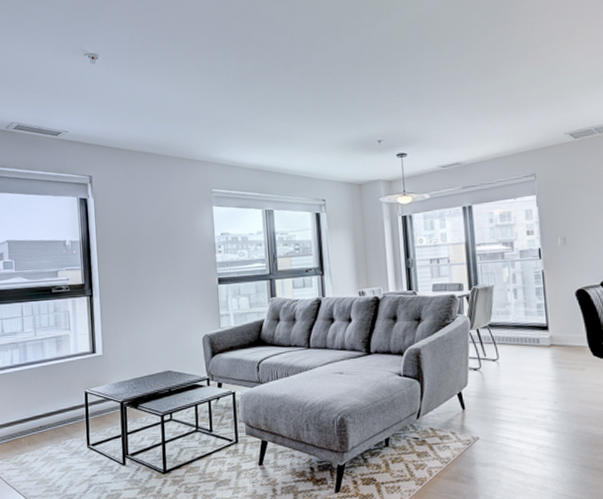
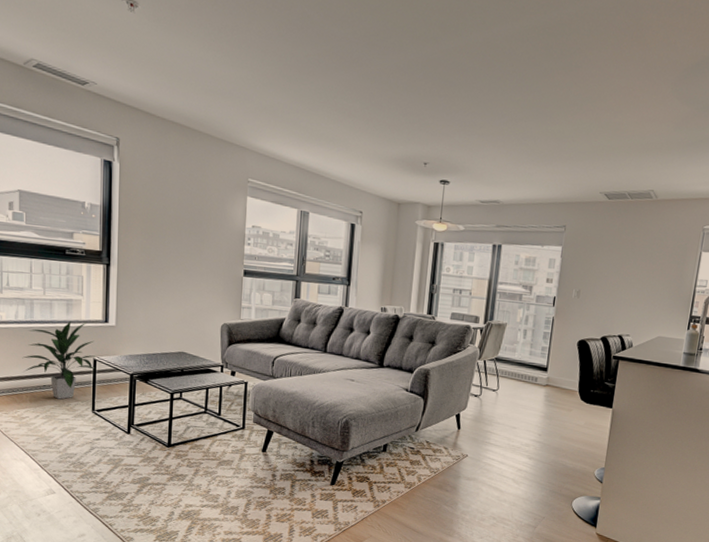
indoor plant: none [19,355,87,439] -> present [22,321,95,400]

